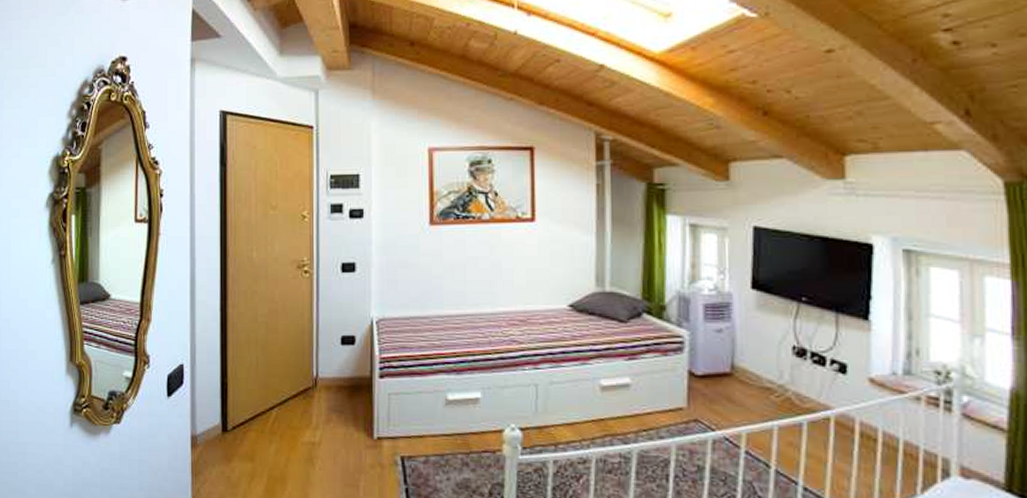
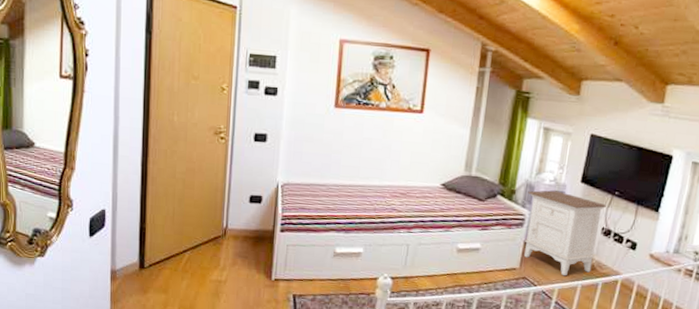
nightstand: none [682,302,792,415] -> present [523,190,606,276]

